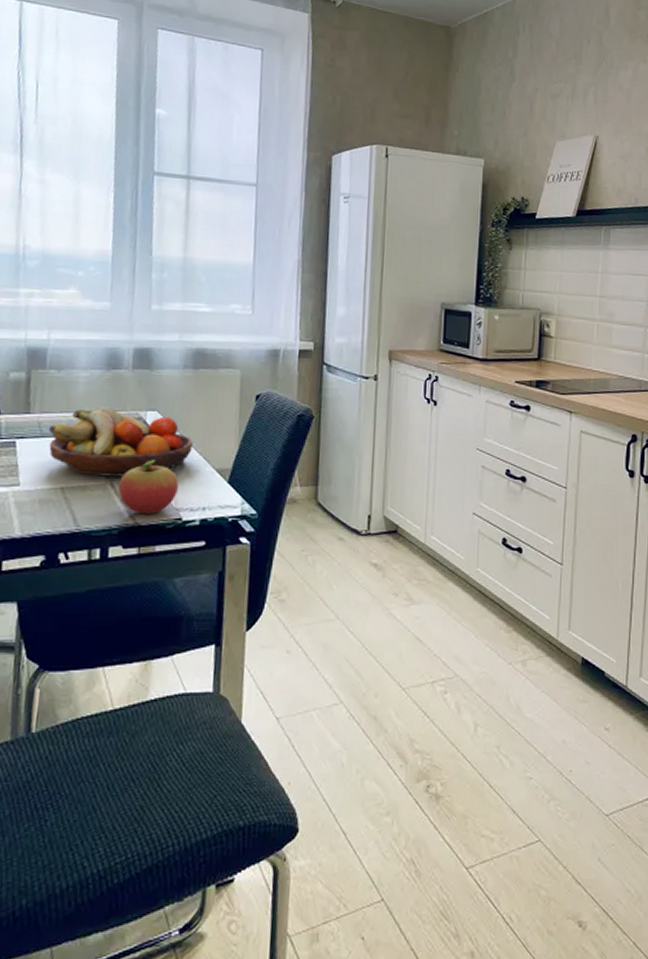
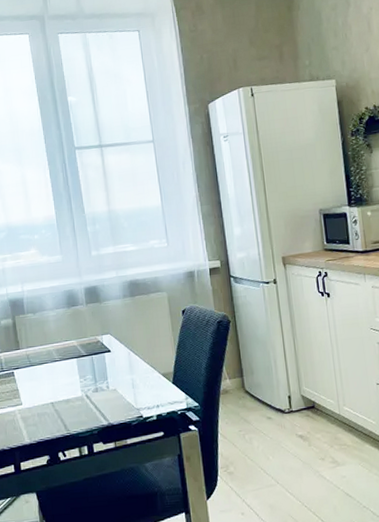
fruit bowl: present [48,406,193,477] -> none [34,336,141,391]
fruit: present [117,460,179,515] -> none [91,372,136,417]

